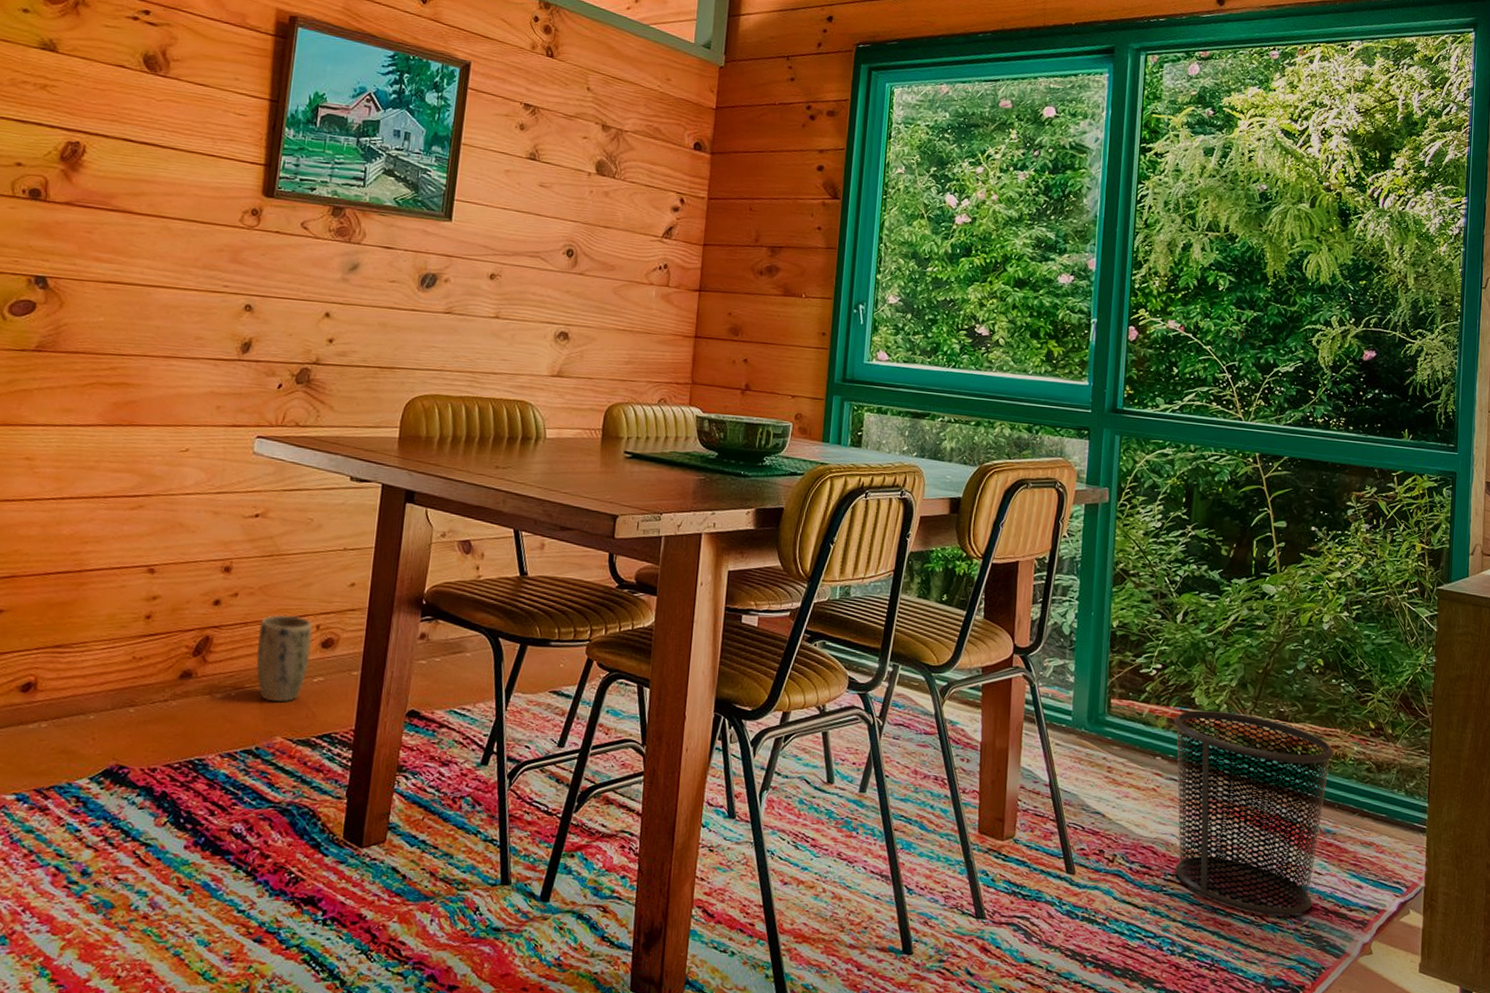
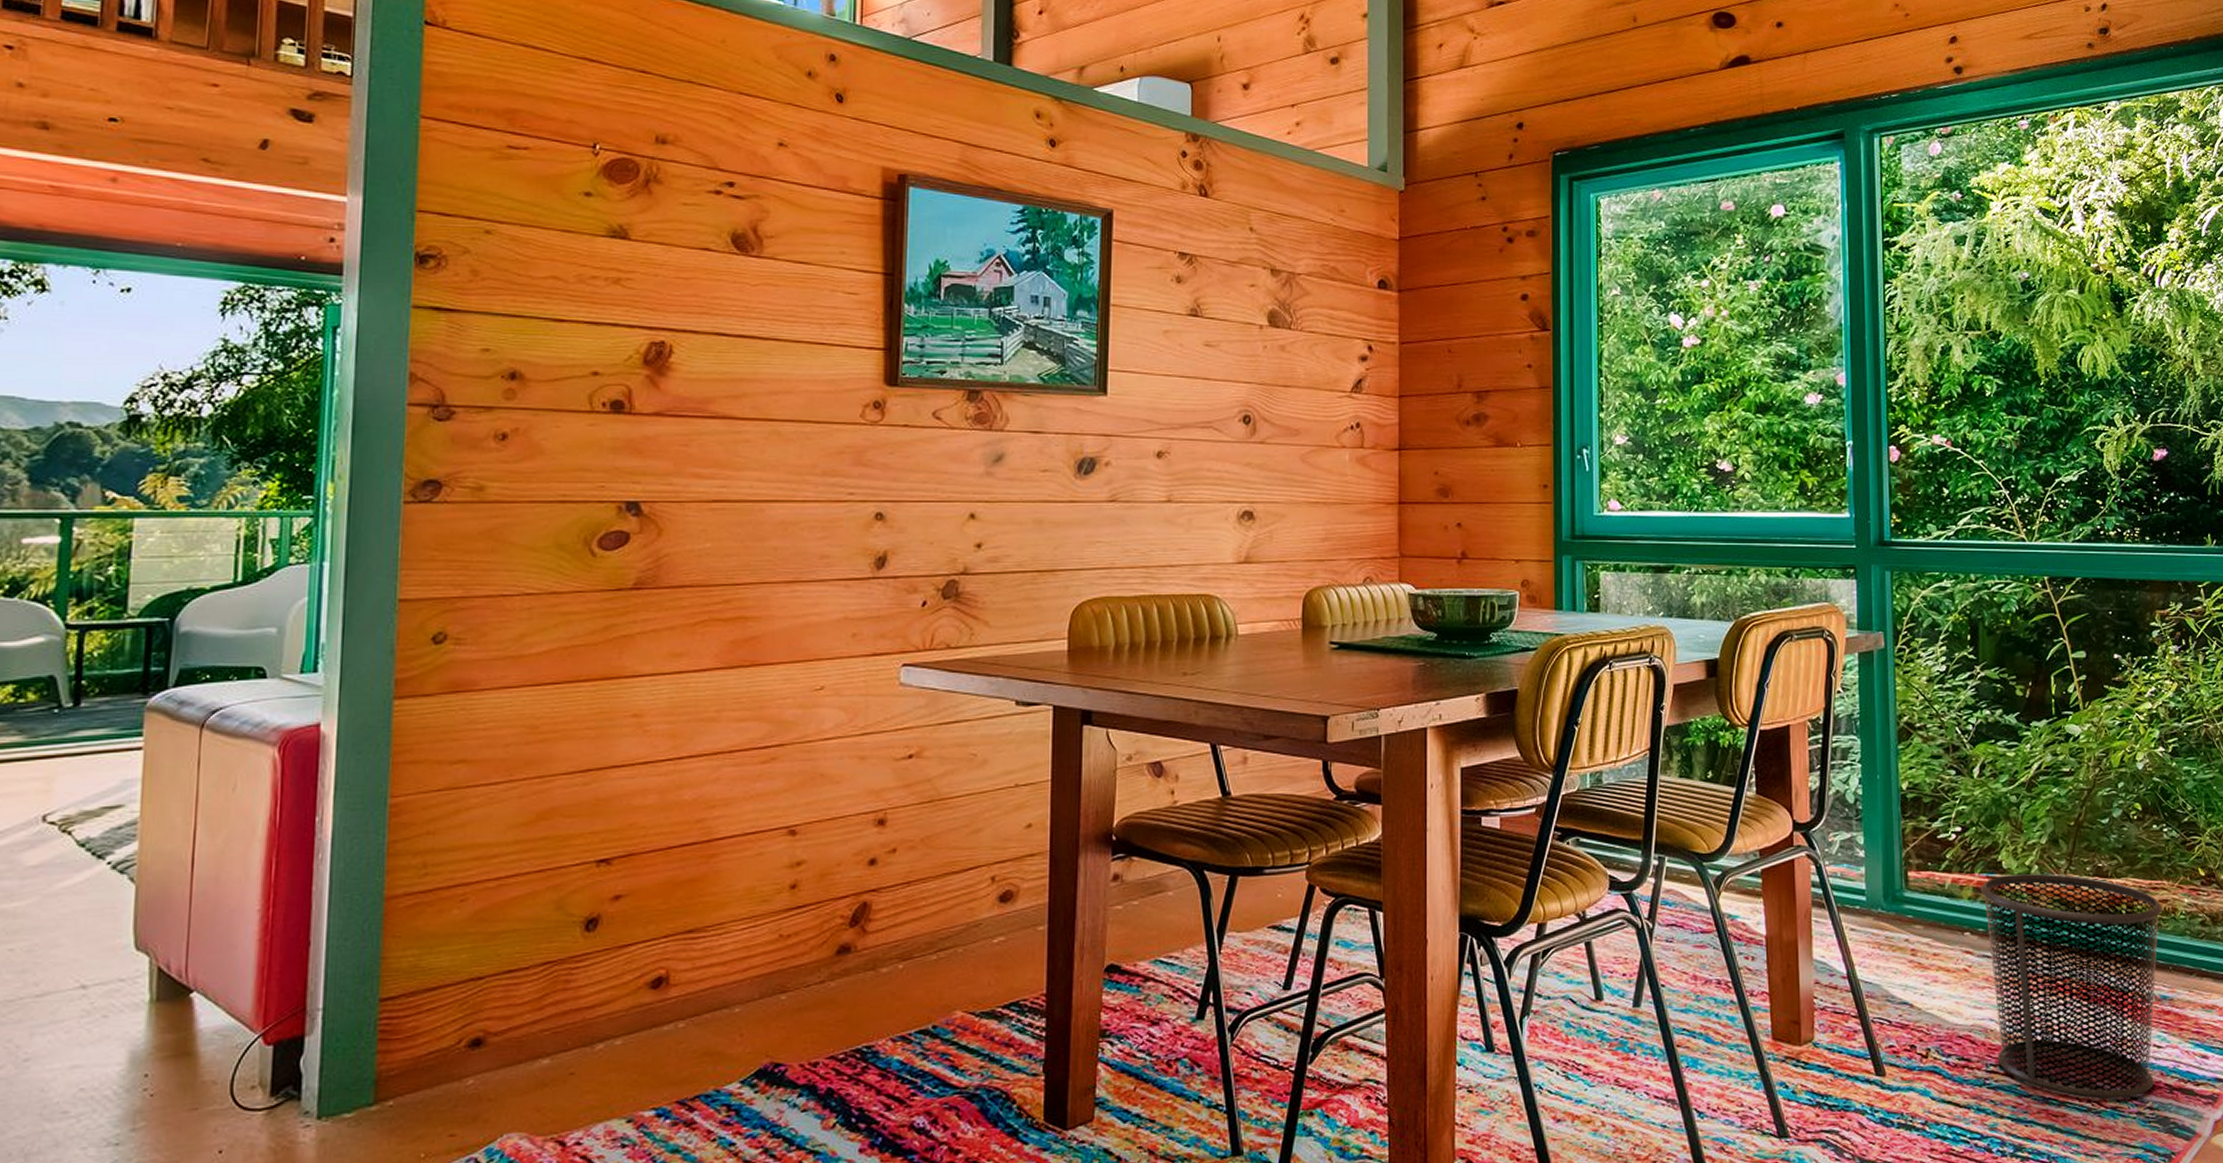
plant pot: present [255,615,313,703] -> none [924,869,988,972]

